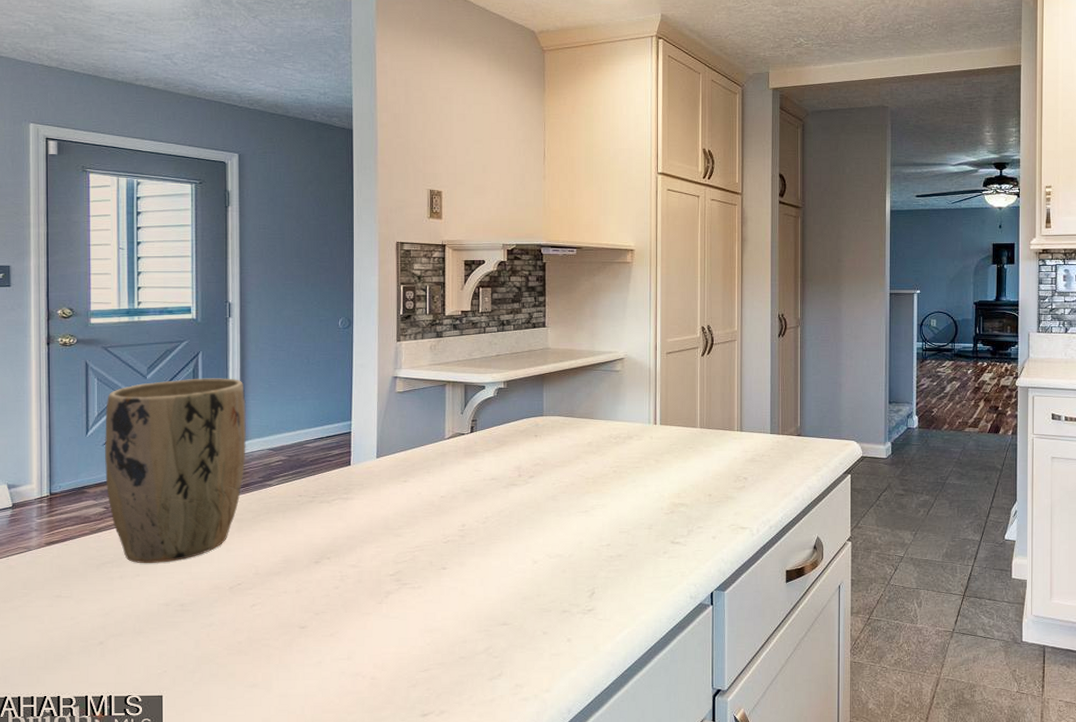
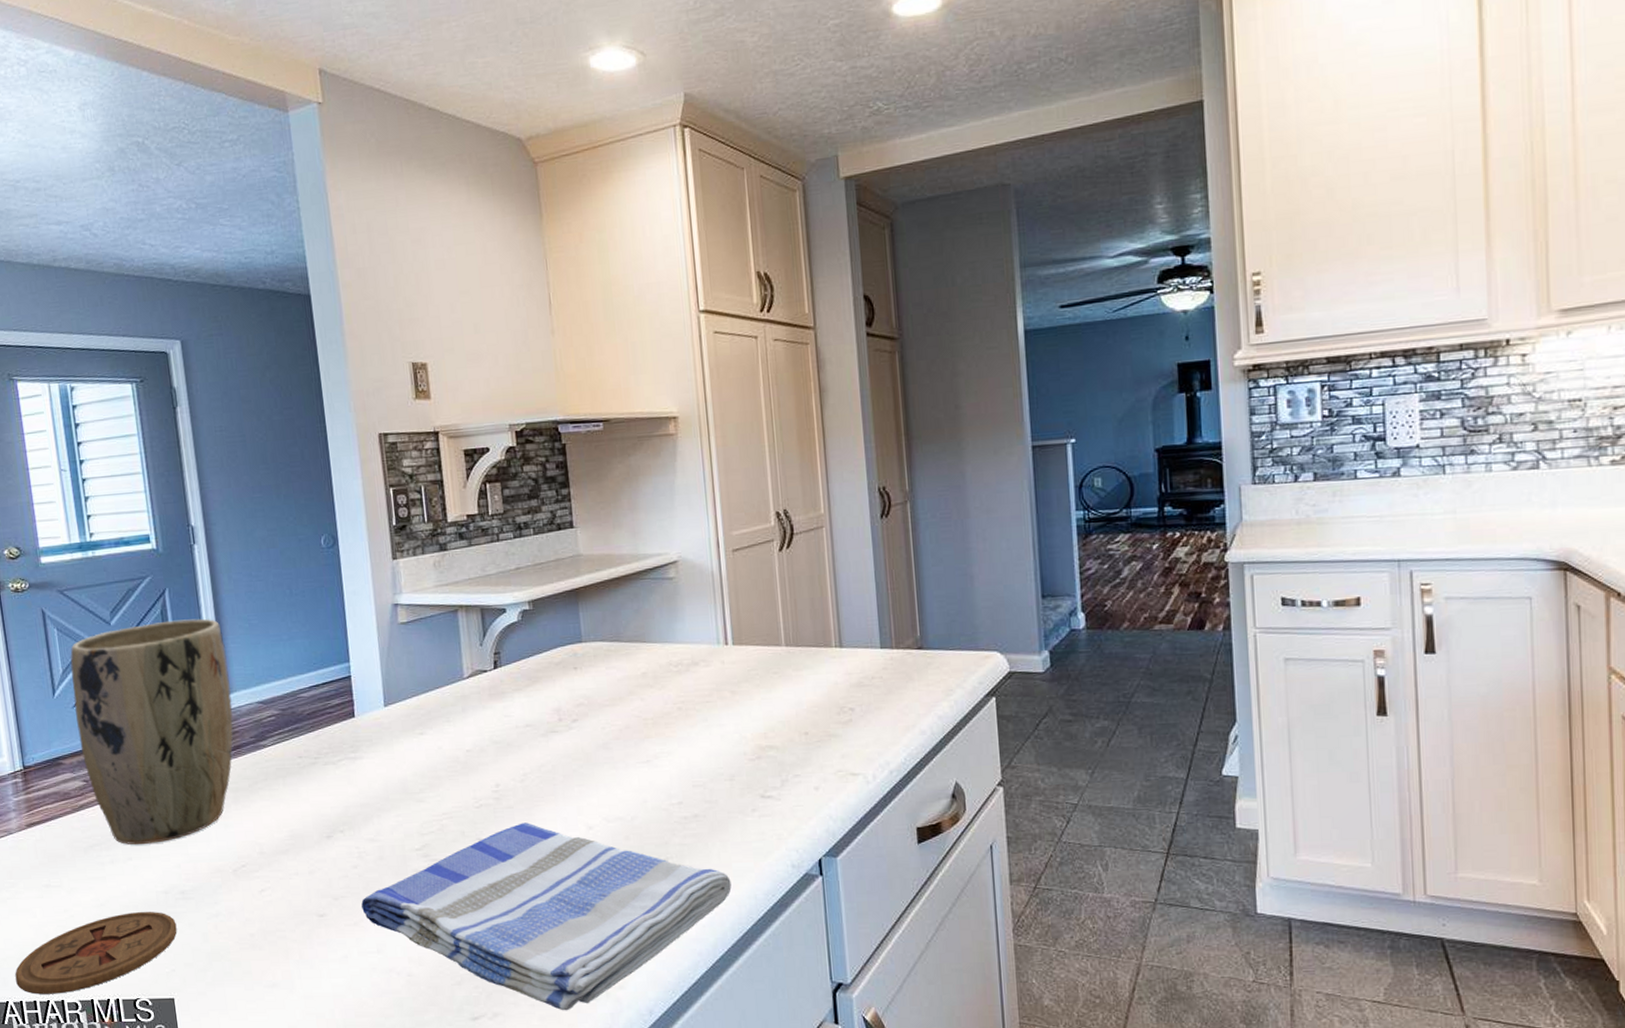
coaster: none [17,620,173,691] -> present [15,911,177,995]
dish towel: none [339,556,642,710] -> present [361,822,732,1011]

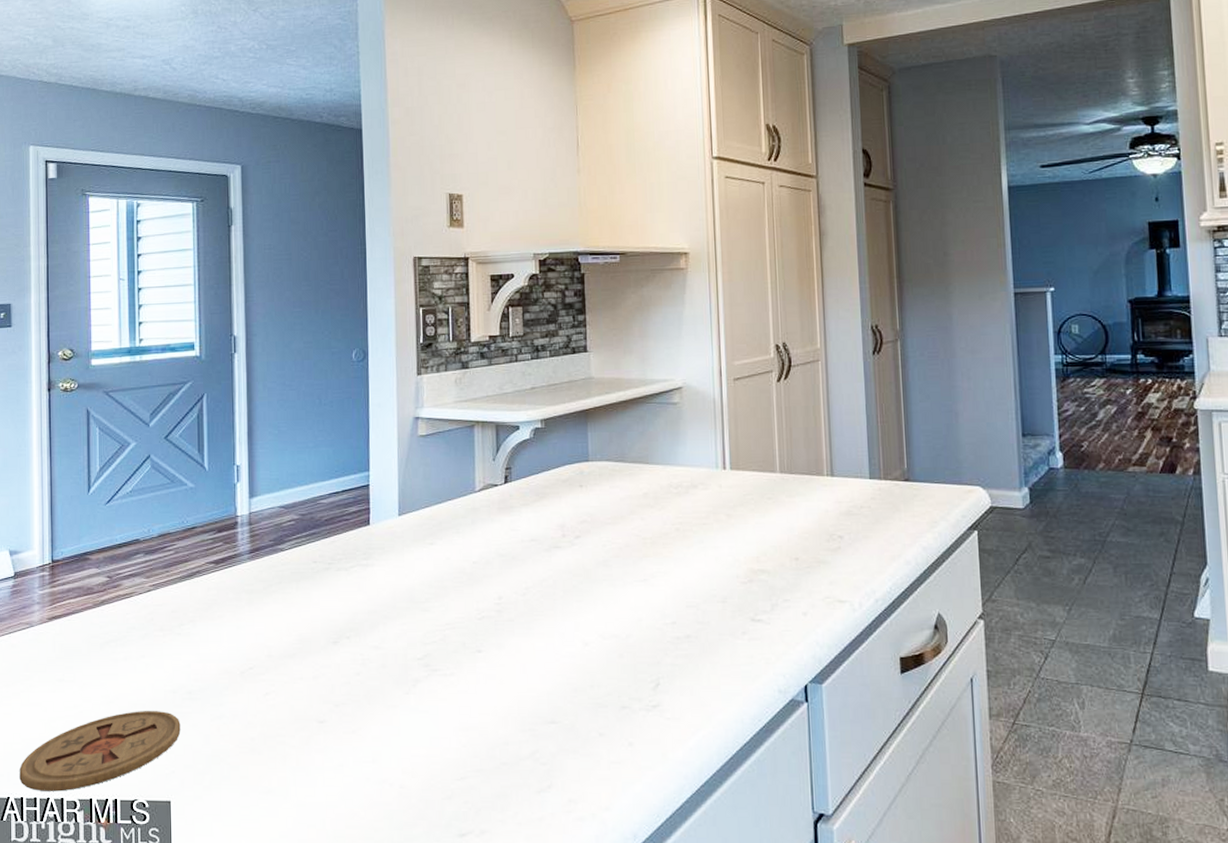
plant pot: present [70,618,233,845] -> none [106,423,256,643]
dish towel: present [361,822,732,1011] -> none [361,636,719,831]

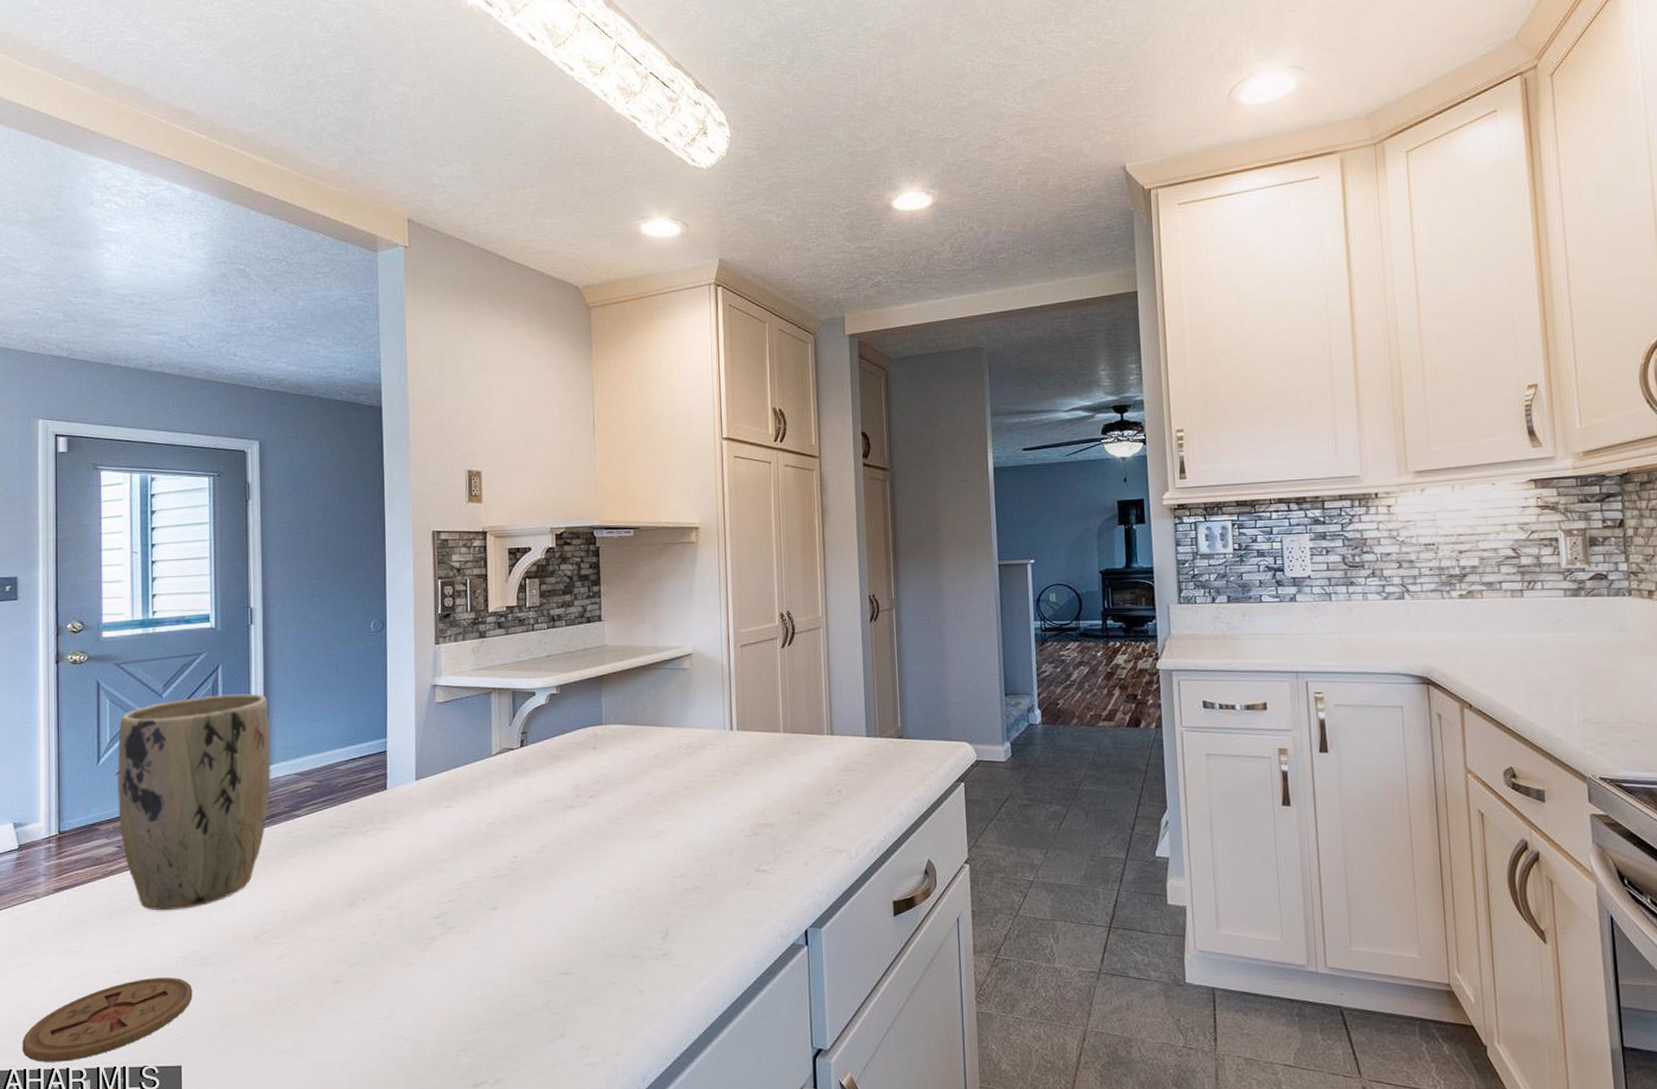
plant pot: none [106,423,256,643] -> present [117,693,272,911]

